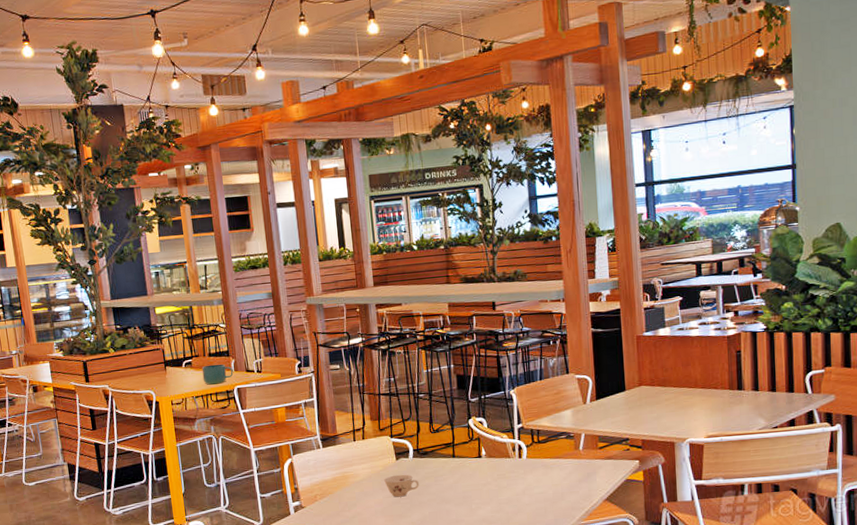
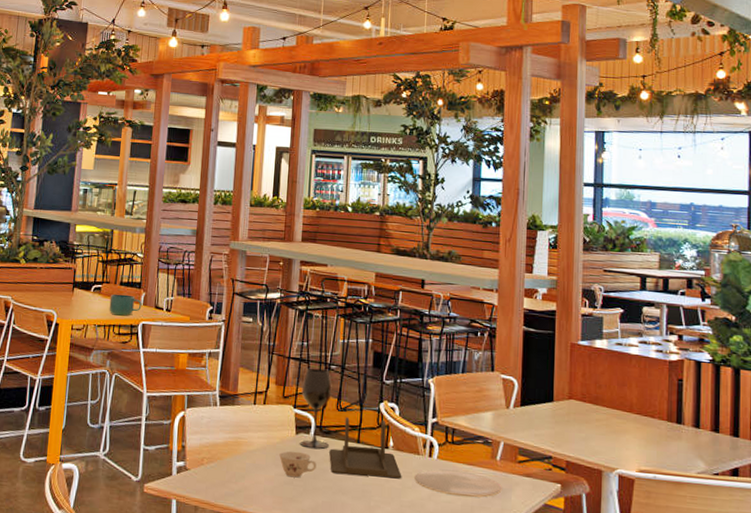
wineglass: none [395,398,428,470] -> present [299,368,332,449]
napkin holder: none [429,434,497,487] -> present [329,417,402,479]
plate: none [507,465,588,487] -> present [413,469,503,498]

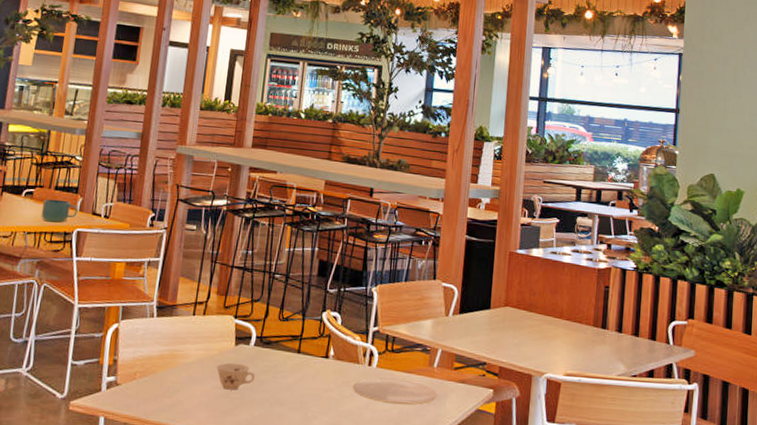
wineglass: present [299,368,332,449] -> none [238,277,275,360]
napkin holder: present [329,417,402,479] -> none [268,327,341,389]

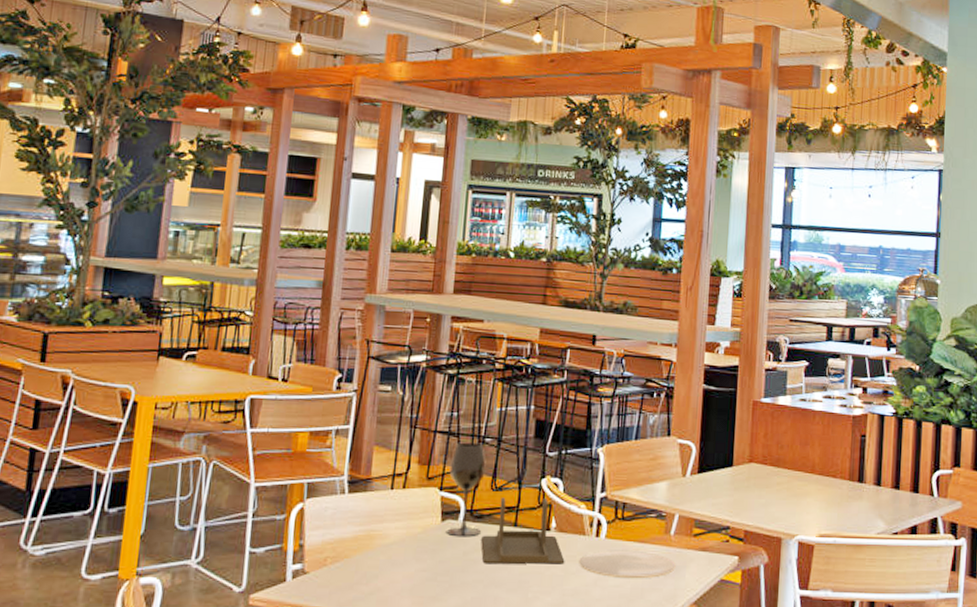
cup: present [41,199,78,223] -> none [206,362,250,390]
teacup: present [217,362,255,390] -> none [421,541,466,572]
wineglass: none [238,277,275,360] -> present [446,442,486,536]
napkin holder: none [268,327,341,389] -> present [481,497,565,564]

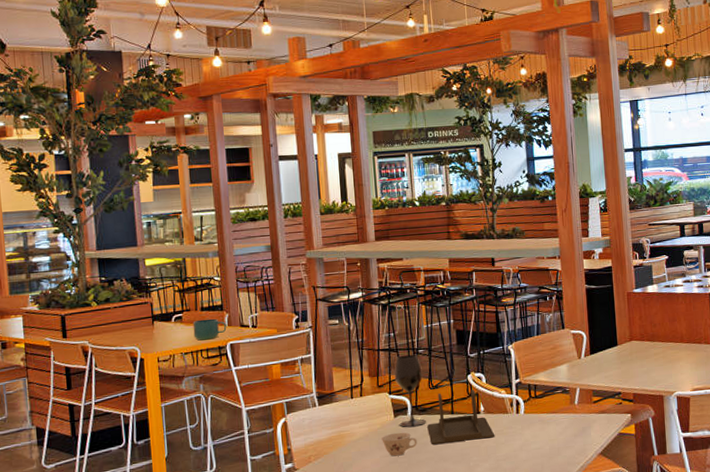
cup: none [206,362,250,390] -> present [192,318,227,341]
teacup: none [421,541,466,572] -> present [381,432,417,457]
plate: present [578,550,677,579] -> none [505,420,583,443]

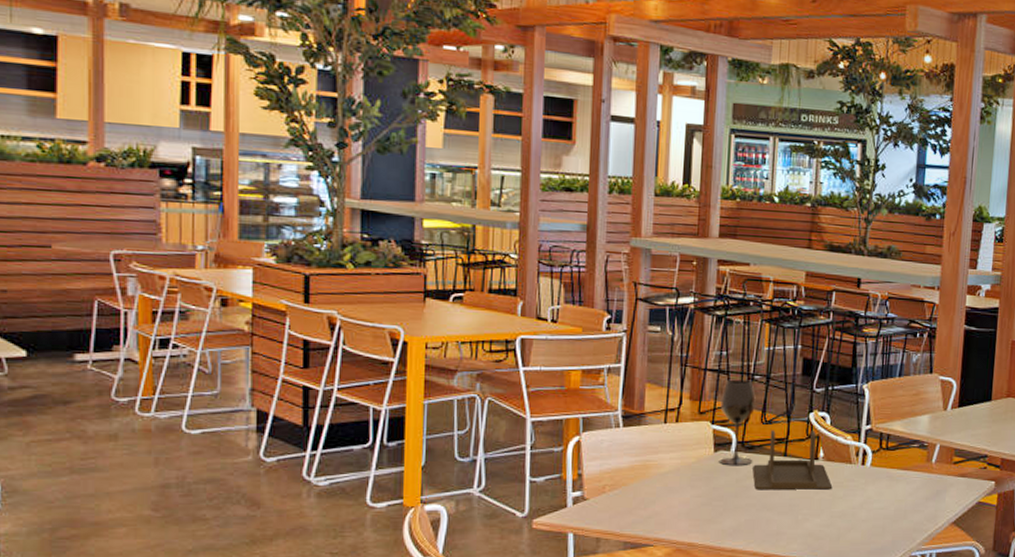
cup: present [192,318,227,341] -> none [475,303,519,330]
teacup: present [381,432,417,457] -> none [695,470,738,498]

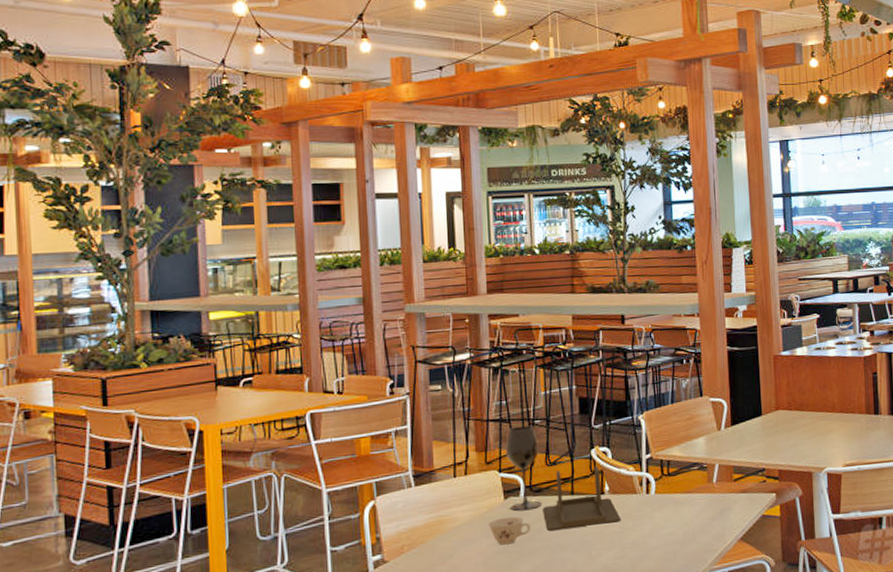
teacup: none [695,470,738,498] -> present [489,516,531,545]

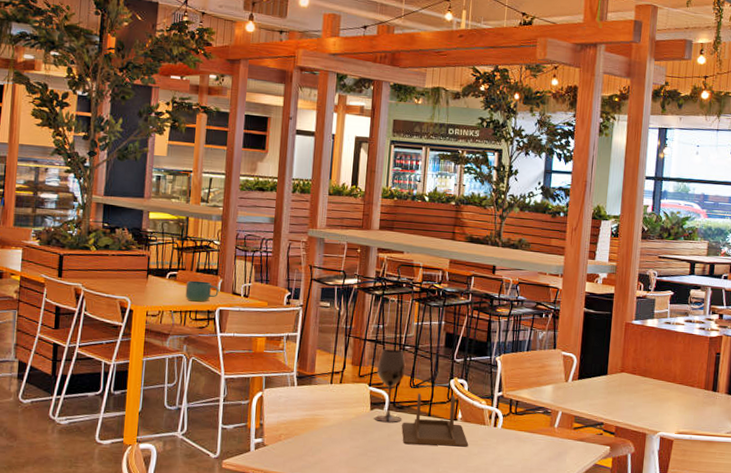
cup: none [265,383,307,409] -> present [185,280,219,302]
teacup: present [489,516,531,545] -> none [354,425,390,449]

